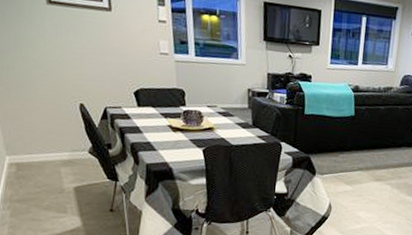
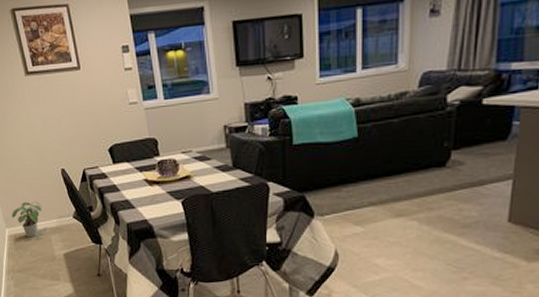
potted plant: none [14,131,54,168] -> present [11,201,43,238]

